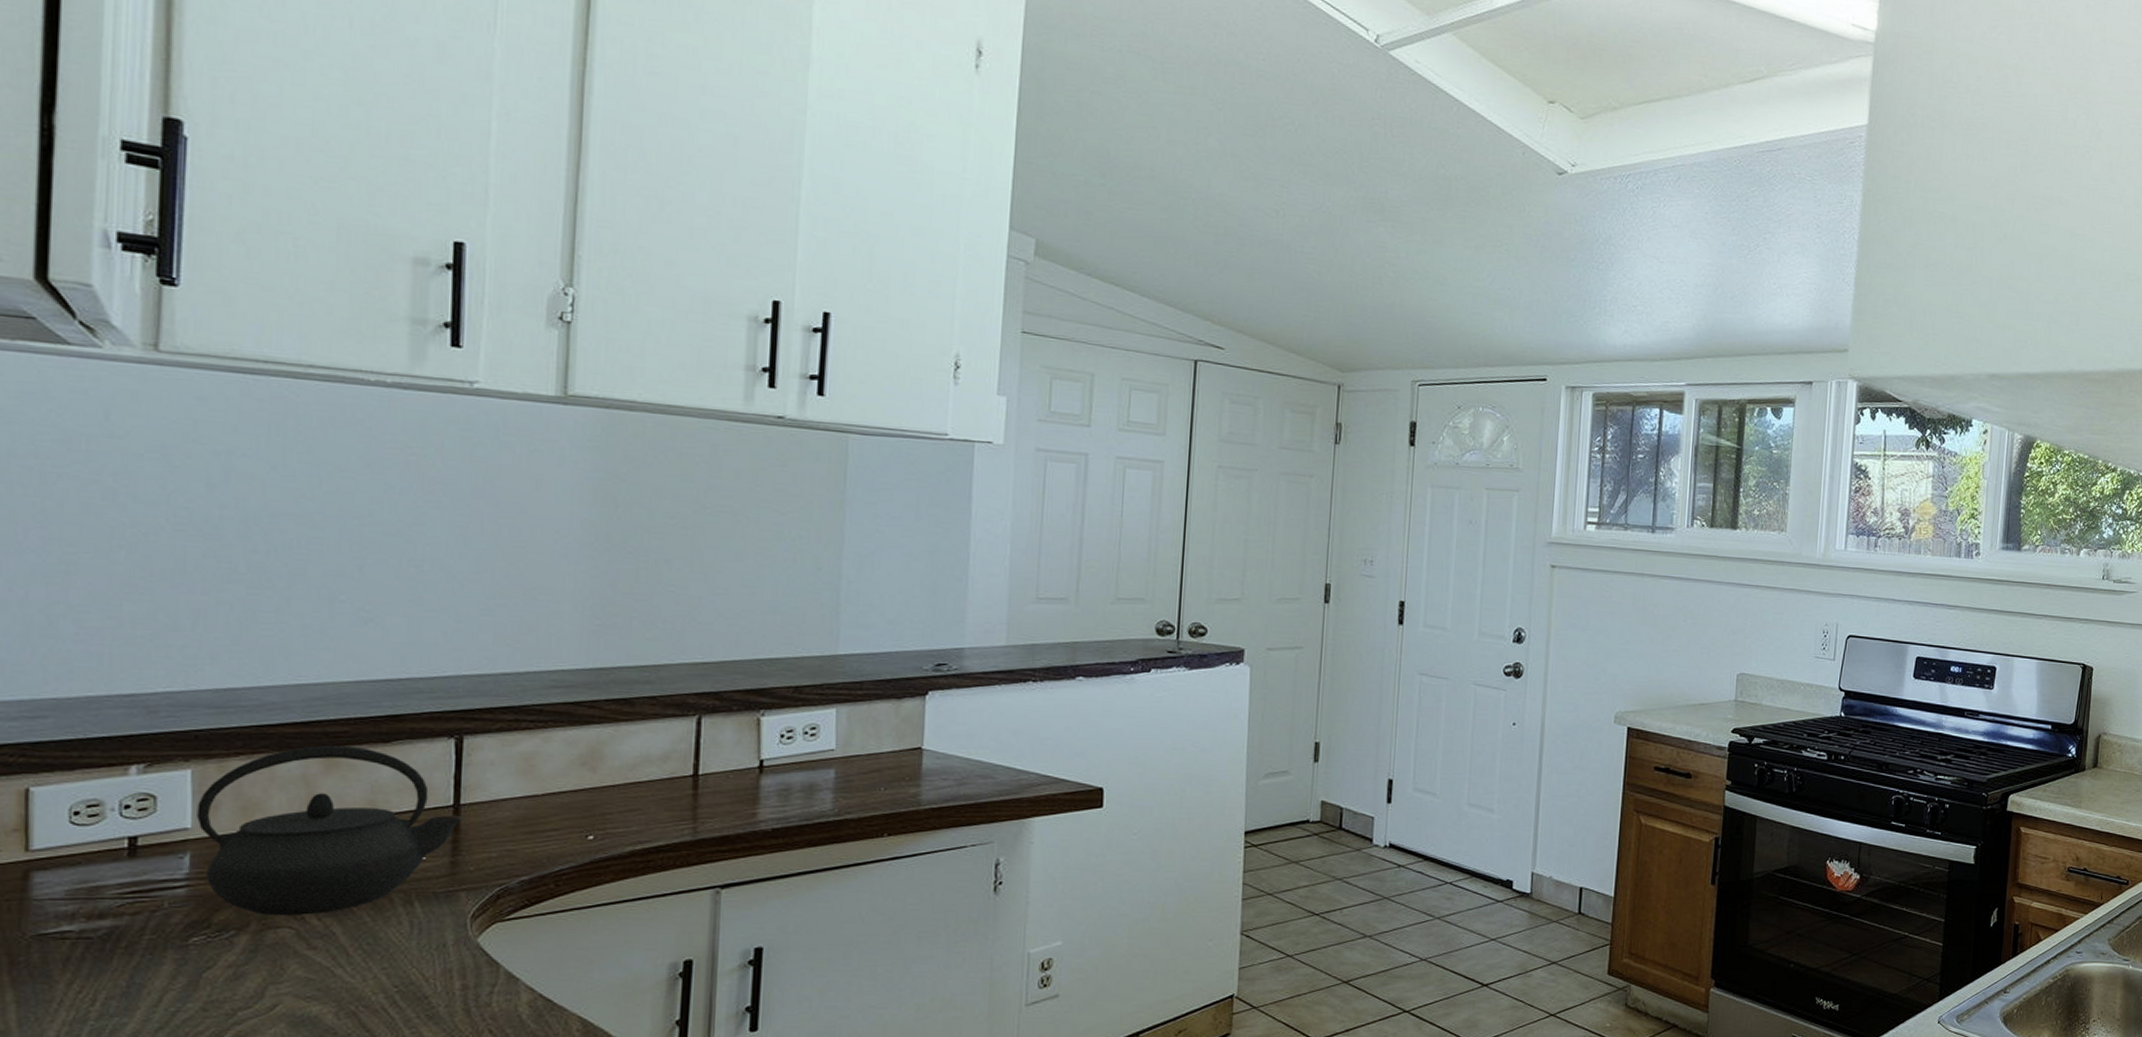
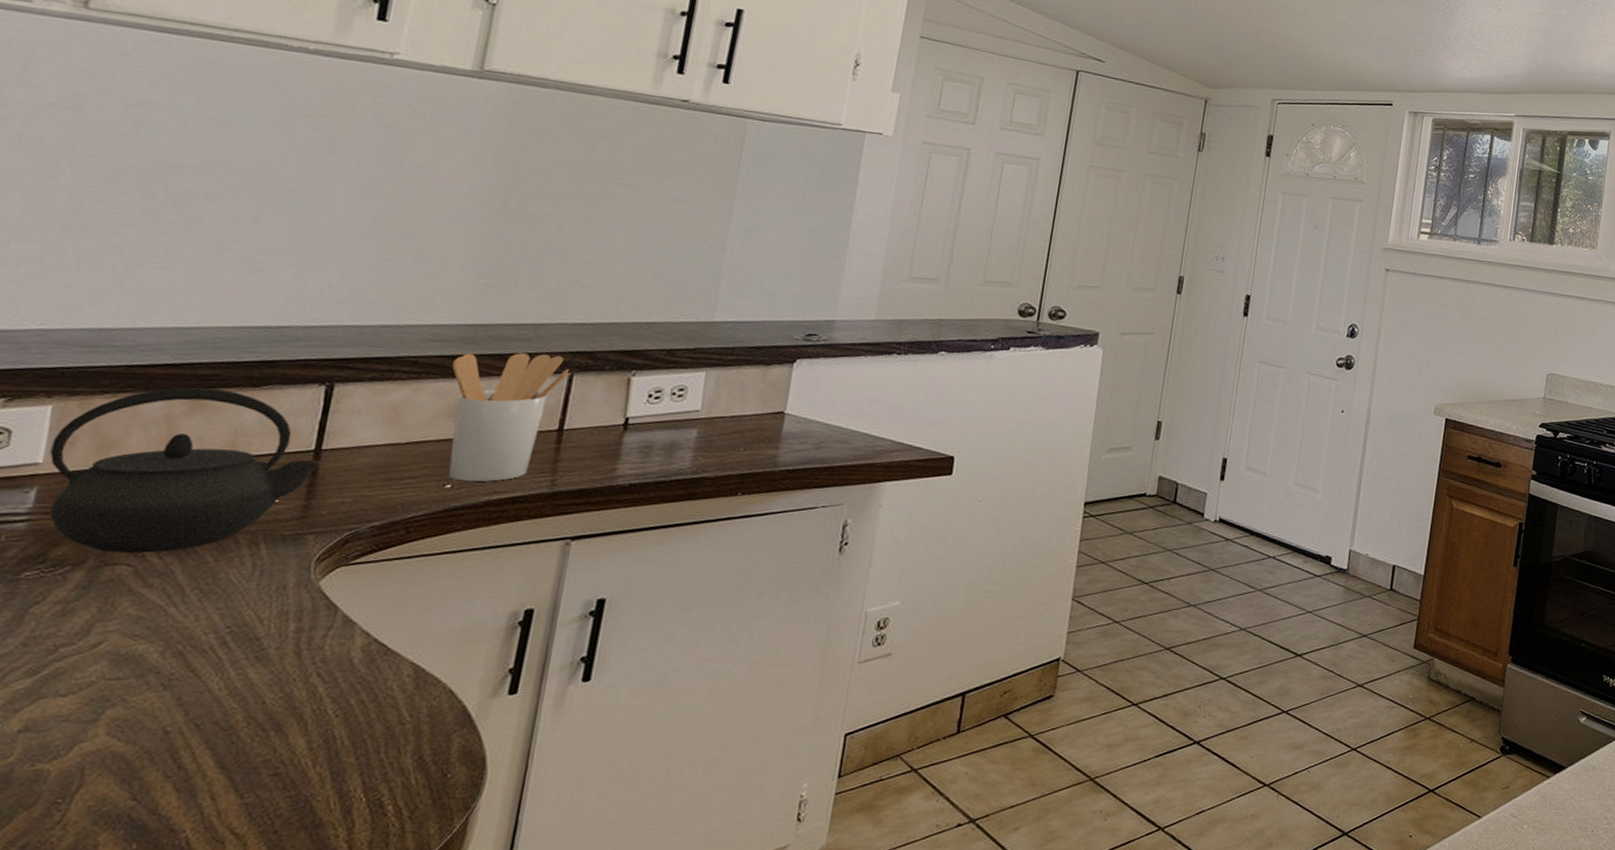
utensil holder: none [578,696,696,832] -> present [448,353,569,482]

